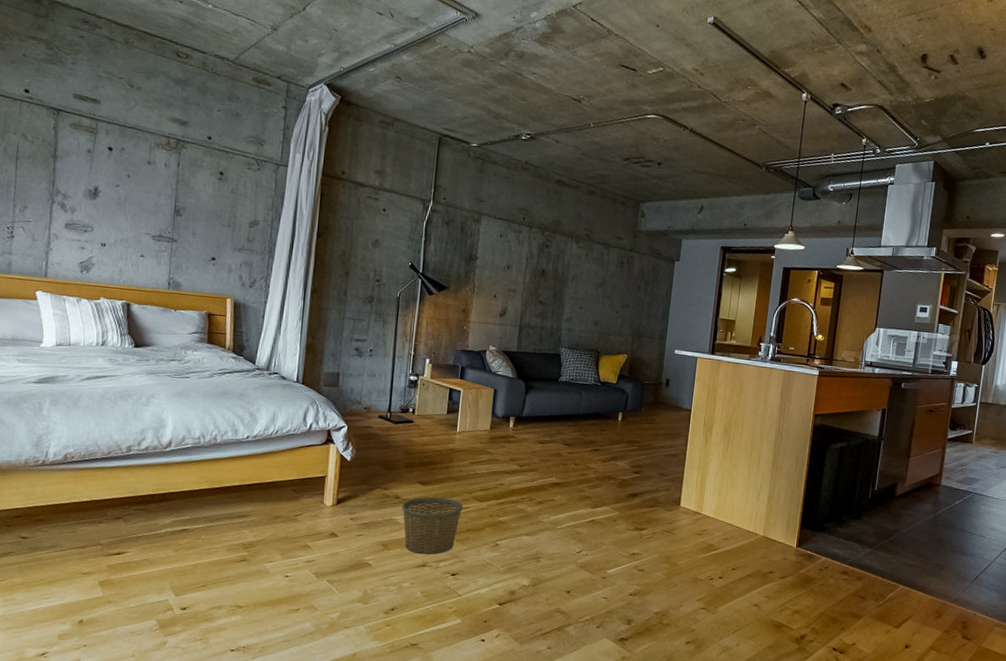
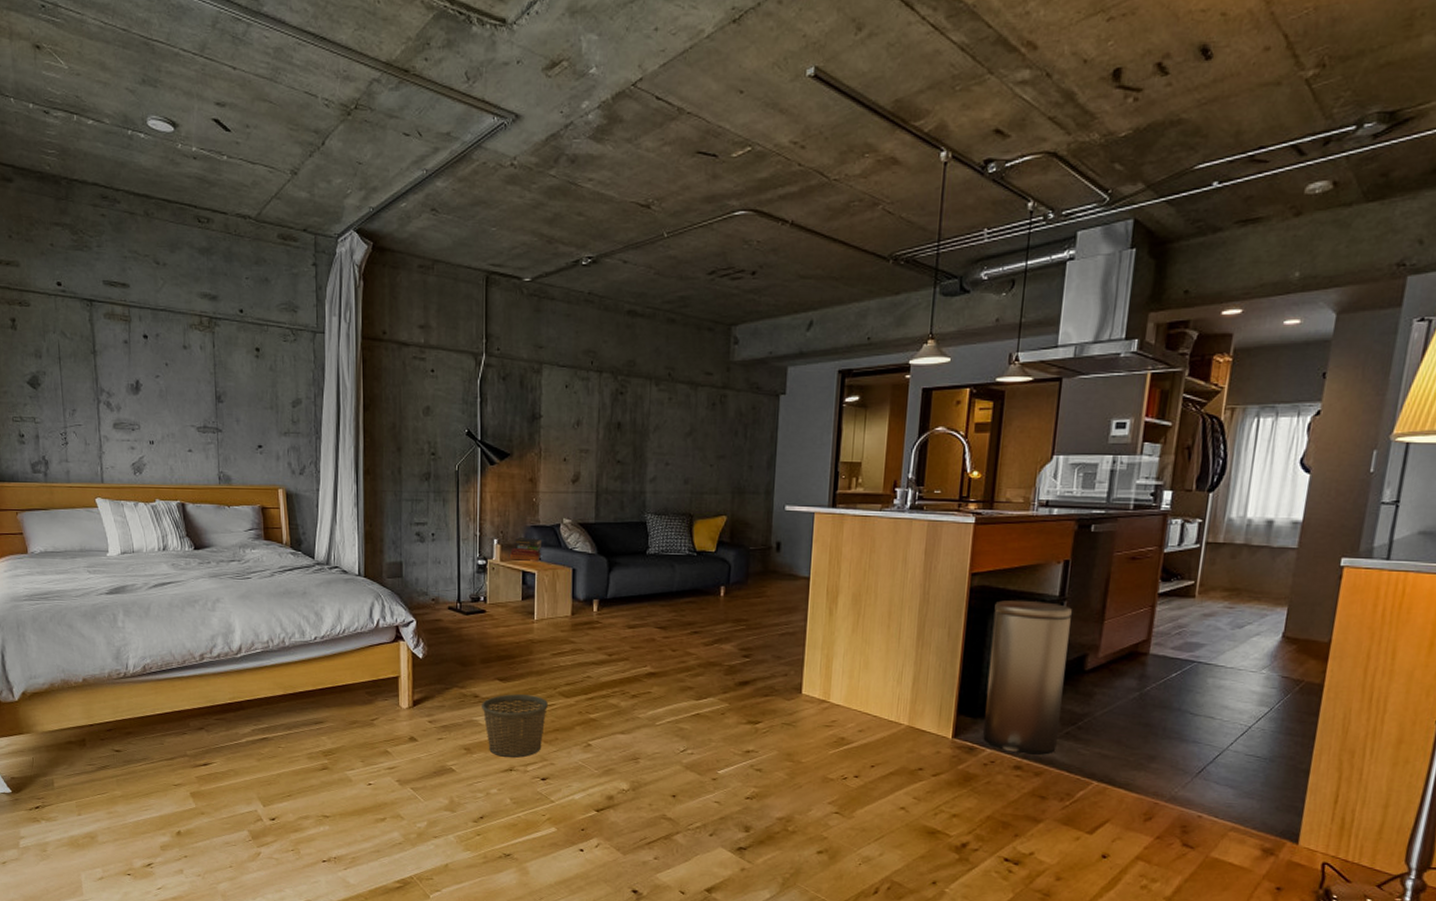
books: none [440,359,469,381] -> present [510,537,541,561]
pedal bin: none [820,437,887,563] -> present [983,600,1072,755]

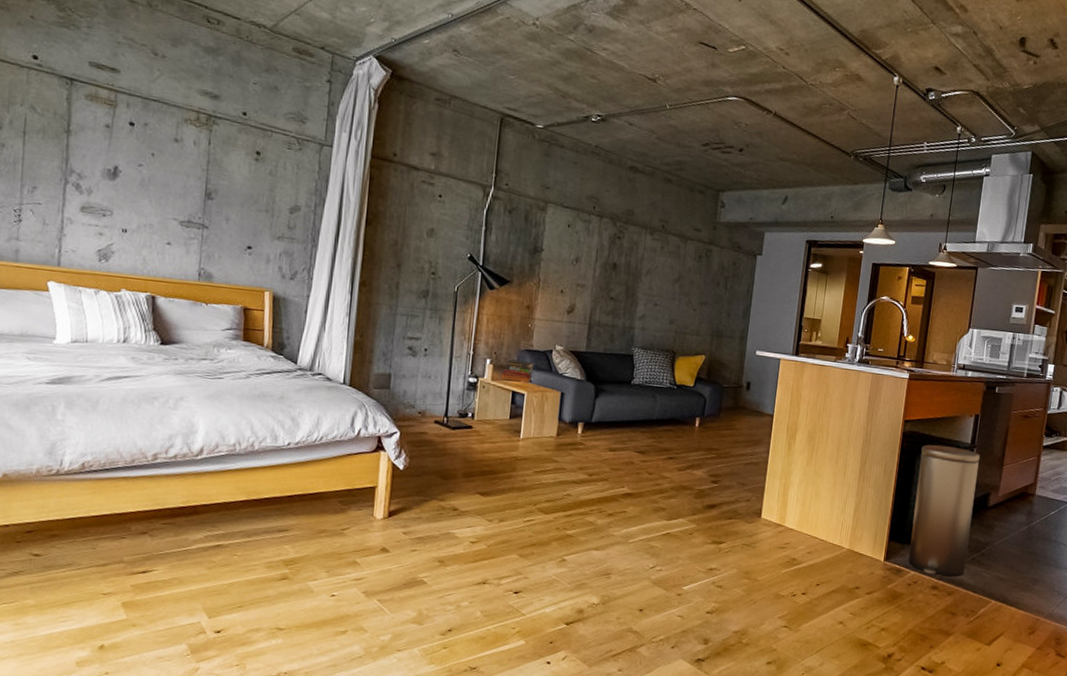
basket: present [482,694,549,758] -> none [460,508,528,571]

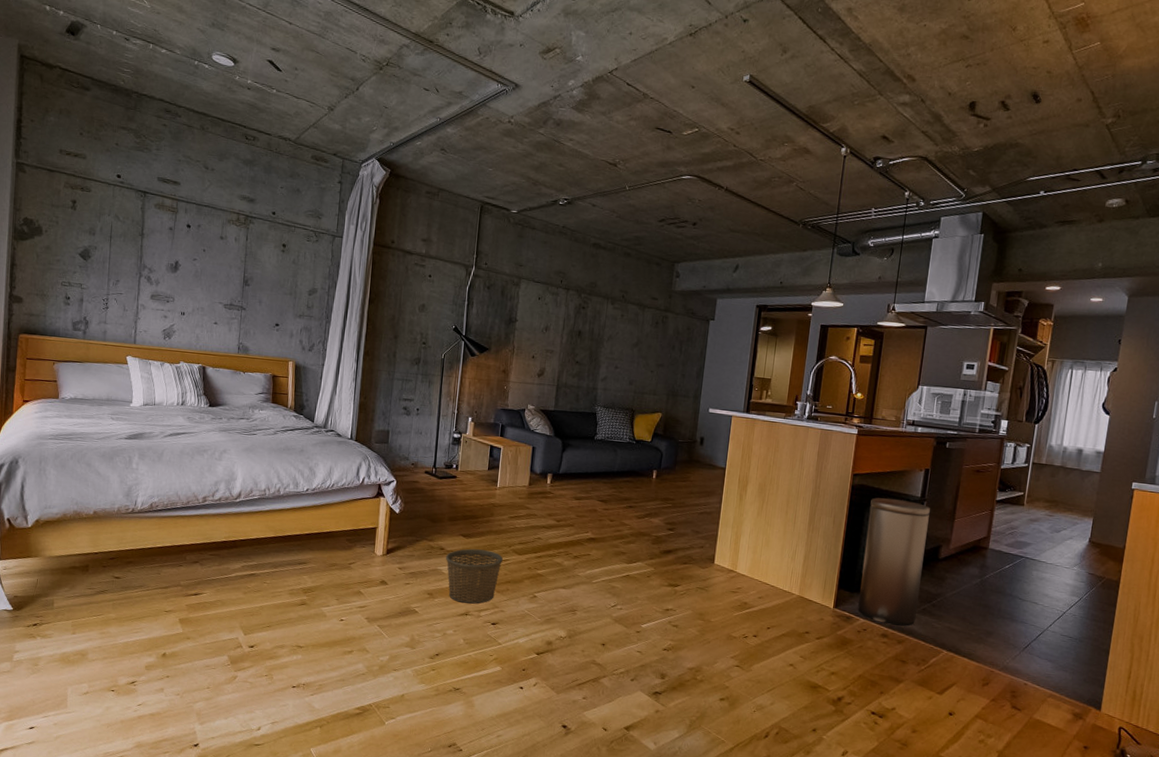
basket: none [460,508,528,571] -> present [446,548,504,604]
books: present [501,359,533,383] -> none [481,417,508,438]

